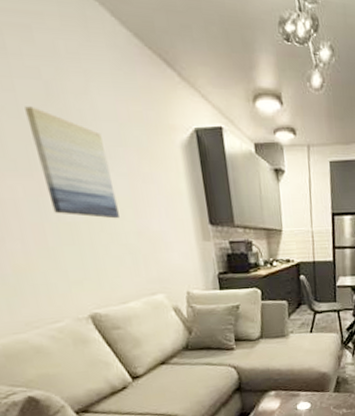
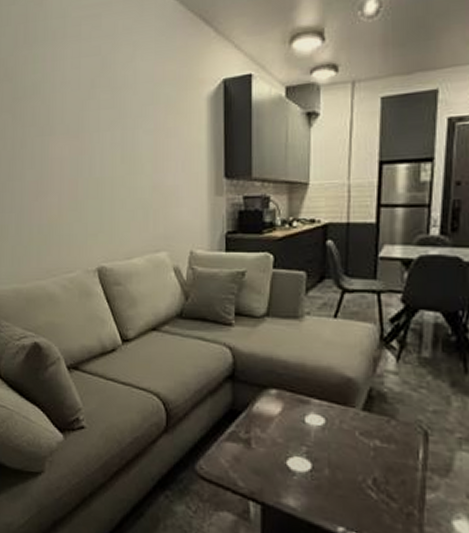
wall art: present [25,106,120,219] -> none [84,79,140,174]

